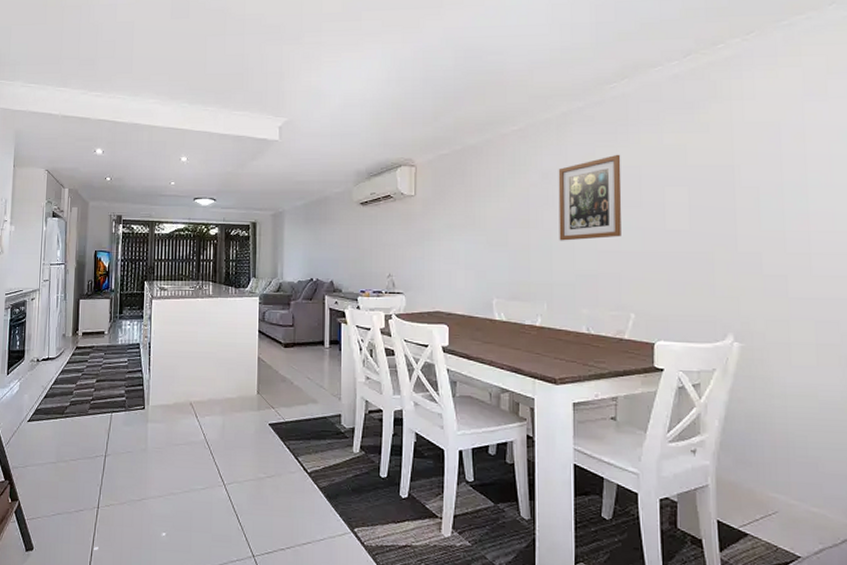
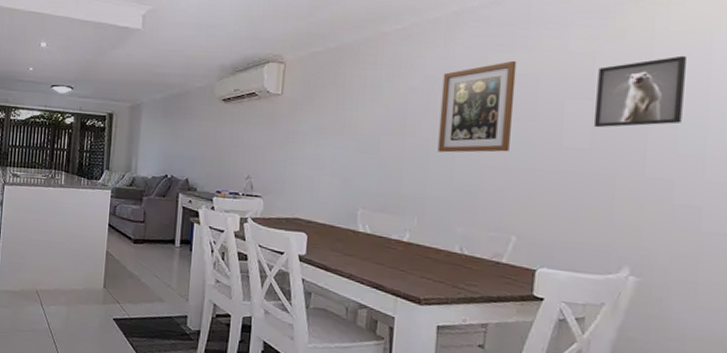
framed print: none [690,143,763,211] -> present [595,55,688,128]

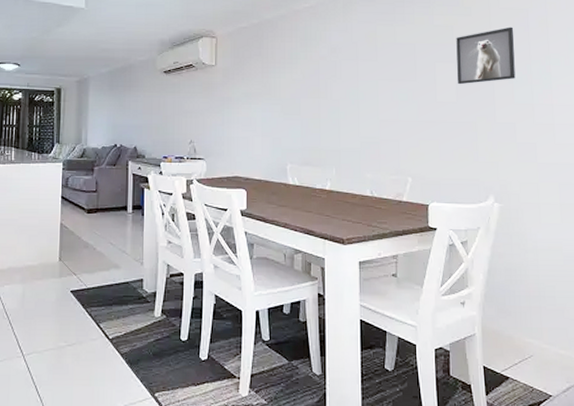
wall art: present [437,60,517,153] -> none [345,32,400,111]

